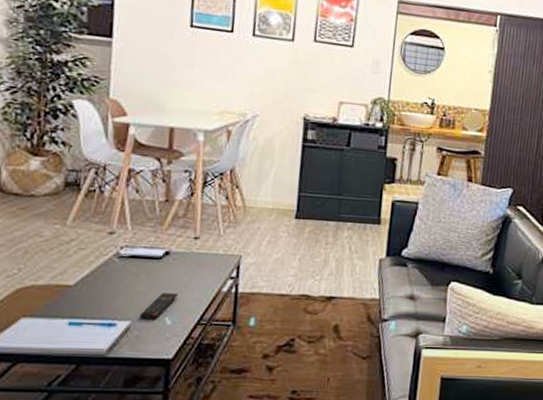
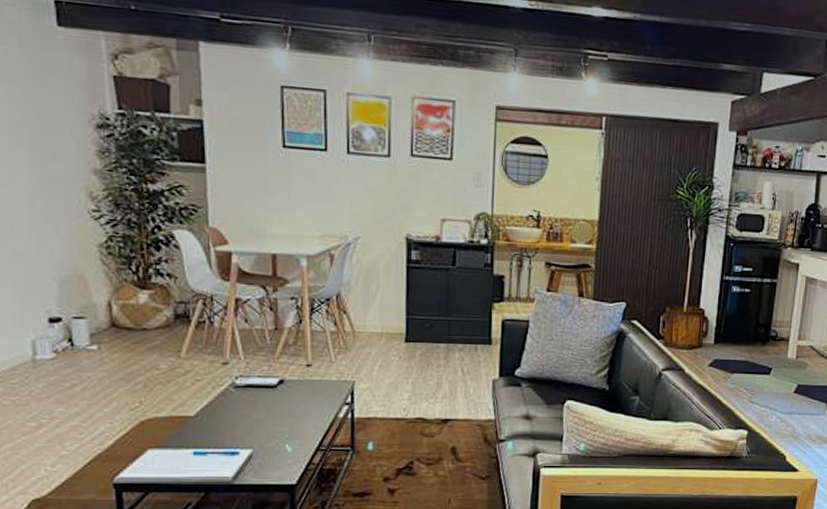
remote control: present [139,293,178,320] -> none [261,421,296,447]

